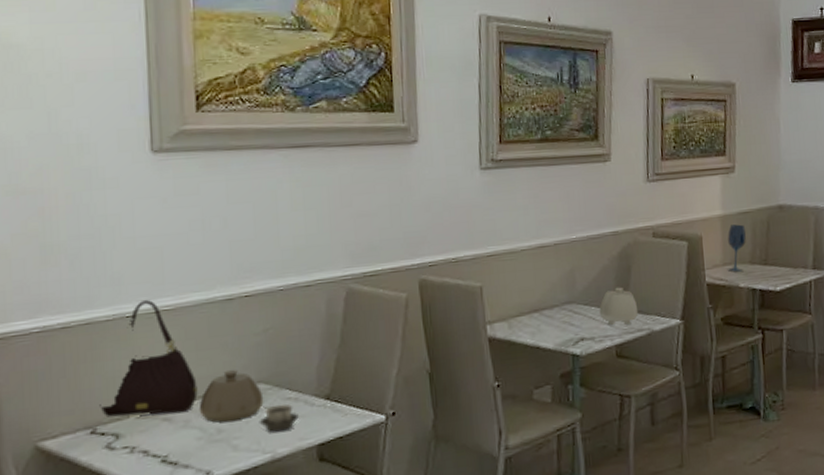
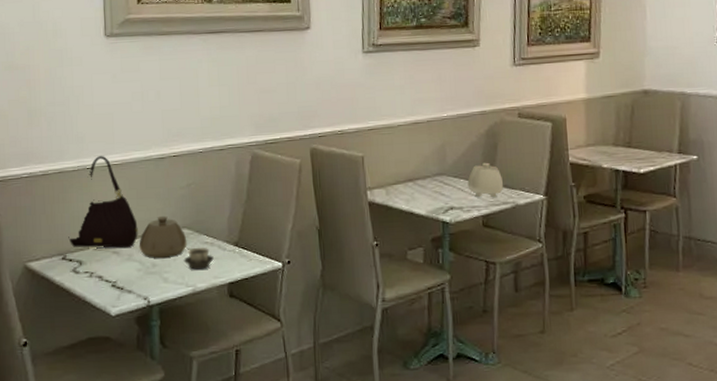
wineglass: present [727,224,747,272] -> none [590,107,611,153]

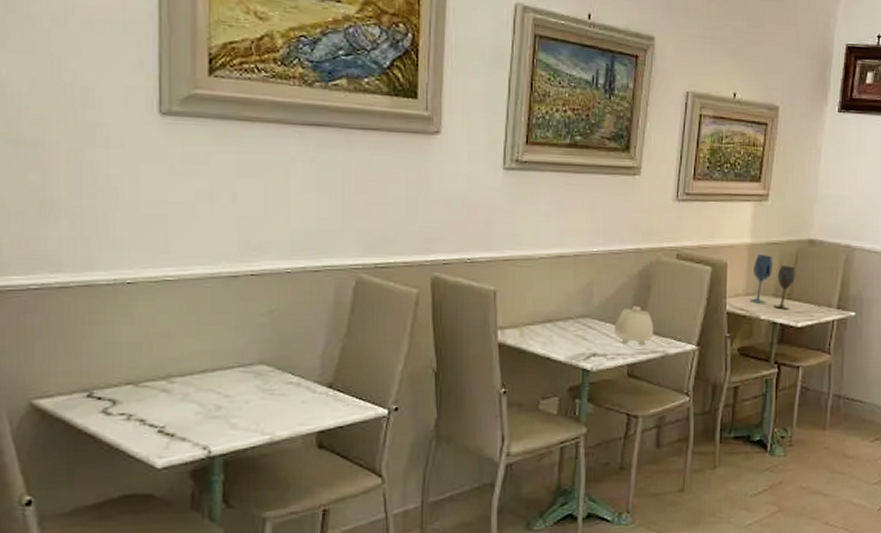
handbag: present [68,156,138,248] -> none [97,268,198,385]
sugar bowl: present [139,215,187,258] -> none [198,347,265,399]
cup: present [183,247,215,270] -> none [259,387,301,415]
wineglass: none [590,107,611,153] -> present [749,255,773,303]
wine glass: none [615,116,634,158] -> present [774,266,796,310]

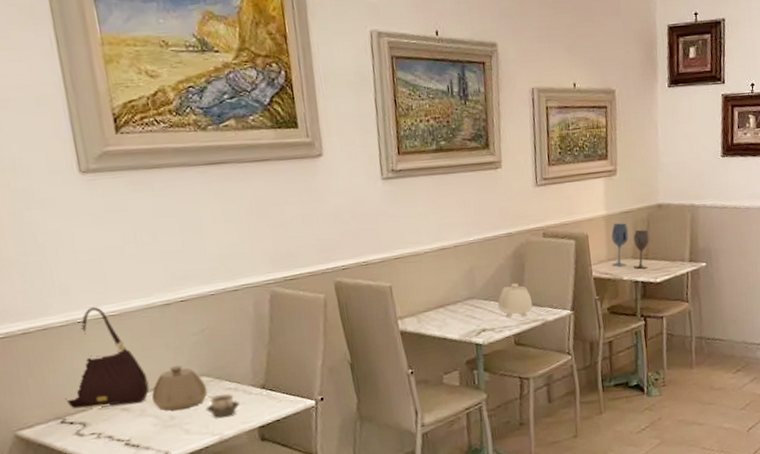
handbag: none [97,268,198,385] -> present [65,307,150,409]
sugar bowl: none [198,347,265,399] -> present [151,365,208,411]
cup: none [259,387,301,415] -> present [205,393,241,418]

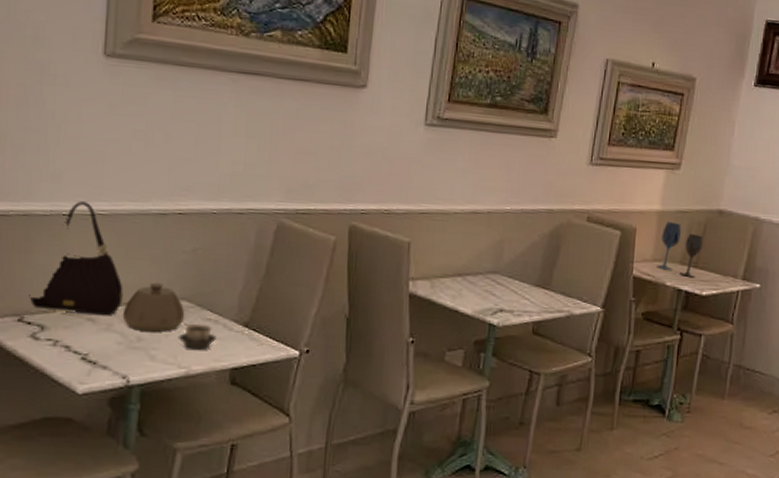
sugar bowl: present [497,283,533,318] -> none [522,265,561,305]

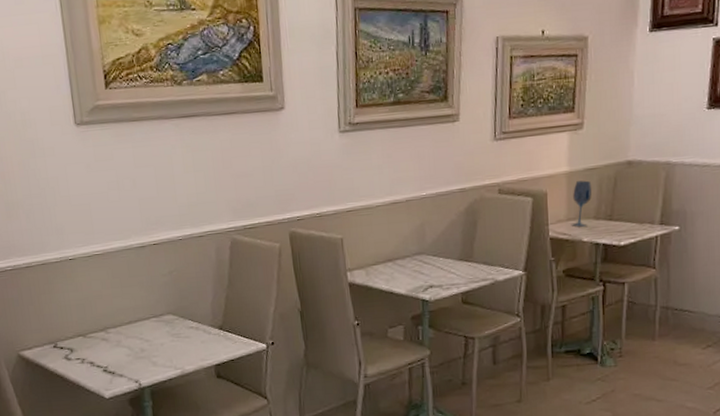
handbag: present [29,201,124,315] -> none [57,246,125,336]
sugar bowl: present [122,282,185,332] -> none [126,302,173,344]
cup: present [178,323,218,350] -> none [170,331,201,353]
wine glass: present [680,234,704,278] -> none [595,188,616,231]

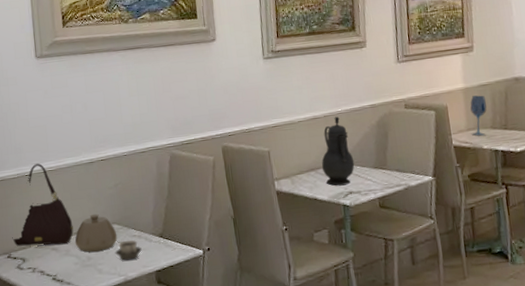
handbag: none [57,246,125,336] -> present [12,163,74,247]
sugar bowl: none [126,302,173,344] -> present [74,213,118,252]
cup: none [170,331,201,353] -> present [115,240,143,261]
coffeepot: none [400,201,438,279] -> present [321,116,355,186]

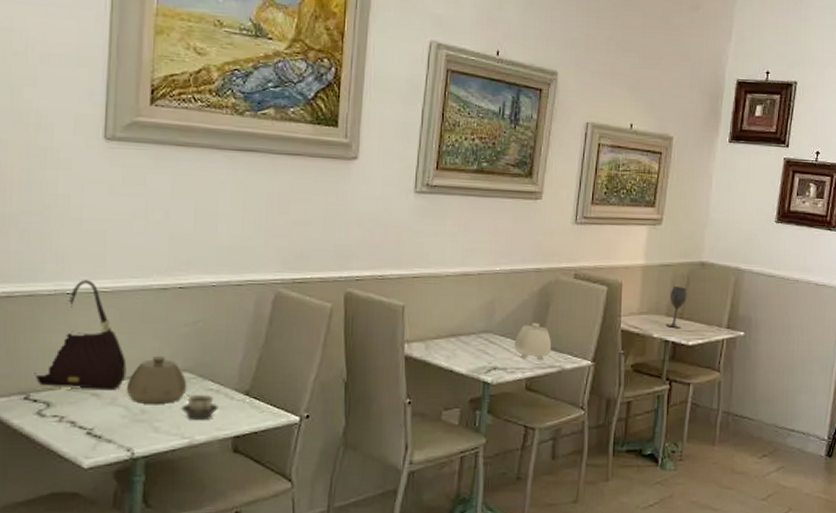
coffeepot: present [321,116,355,186] -> none [465,276,505,359]
sugar bowl: none [363,150,396,182] -> present [514,322,552,361]
wineglass: present [469,95,487,136] -> none [643,276,666,322]
wine glass: none [491,101,508,139] -> present [666,287,688,329]

